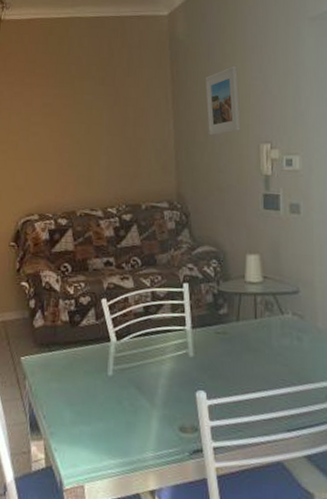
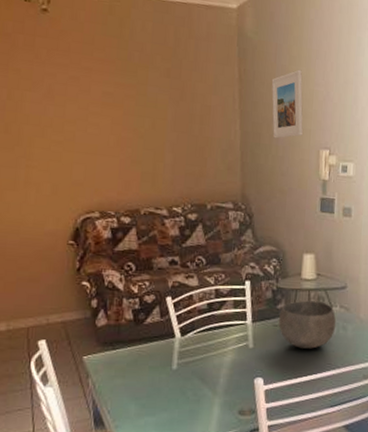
bowl: none [222,306,289,361] -> present [279,300,337,349]

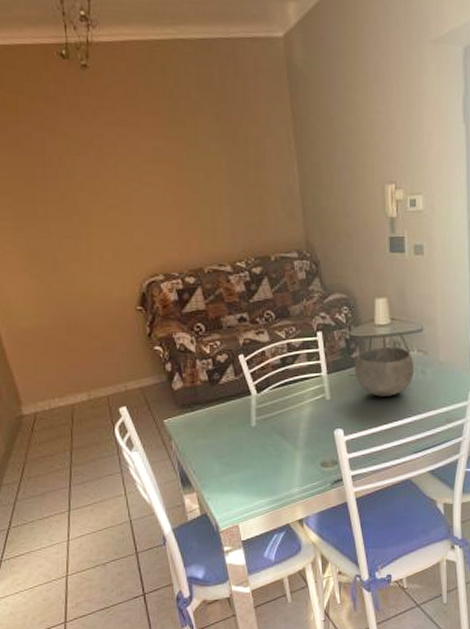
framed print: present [271,69,303,139] -> none [327,97,365,178]

